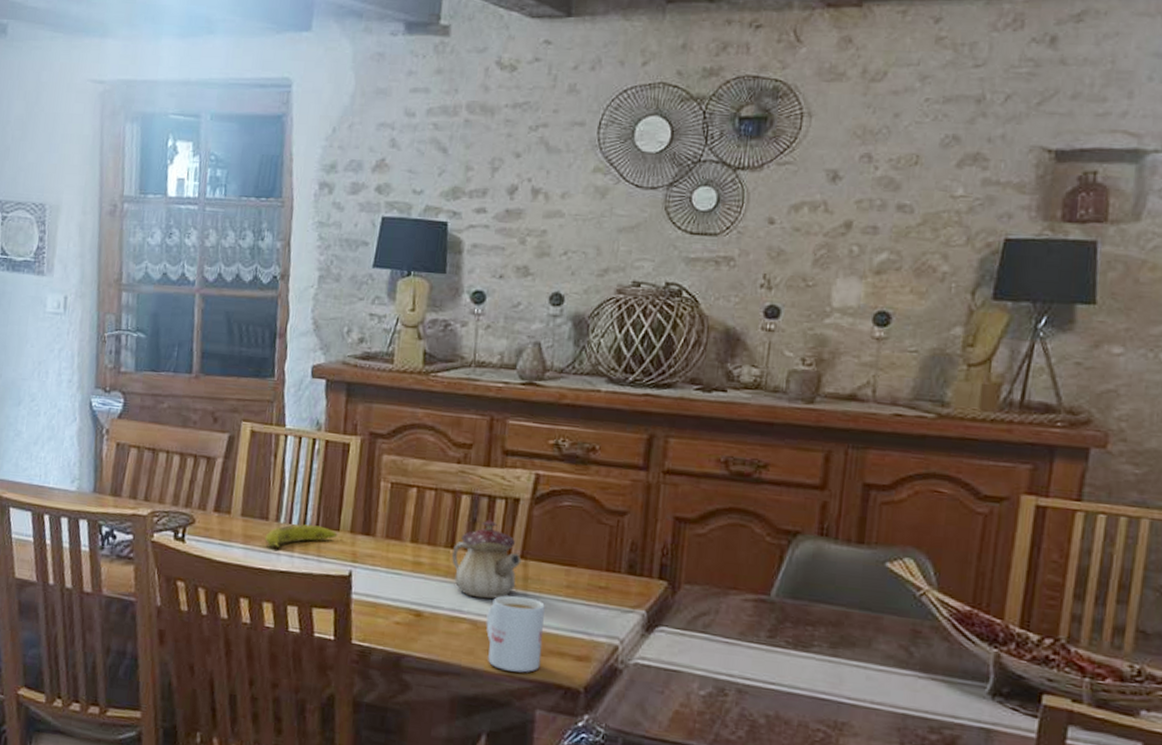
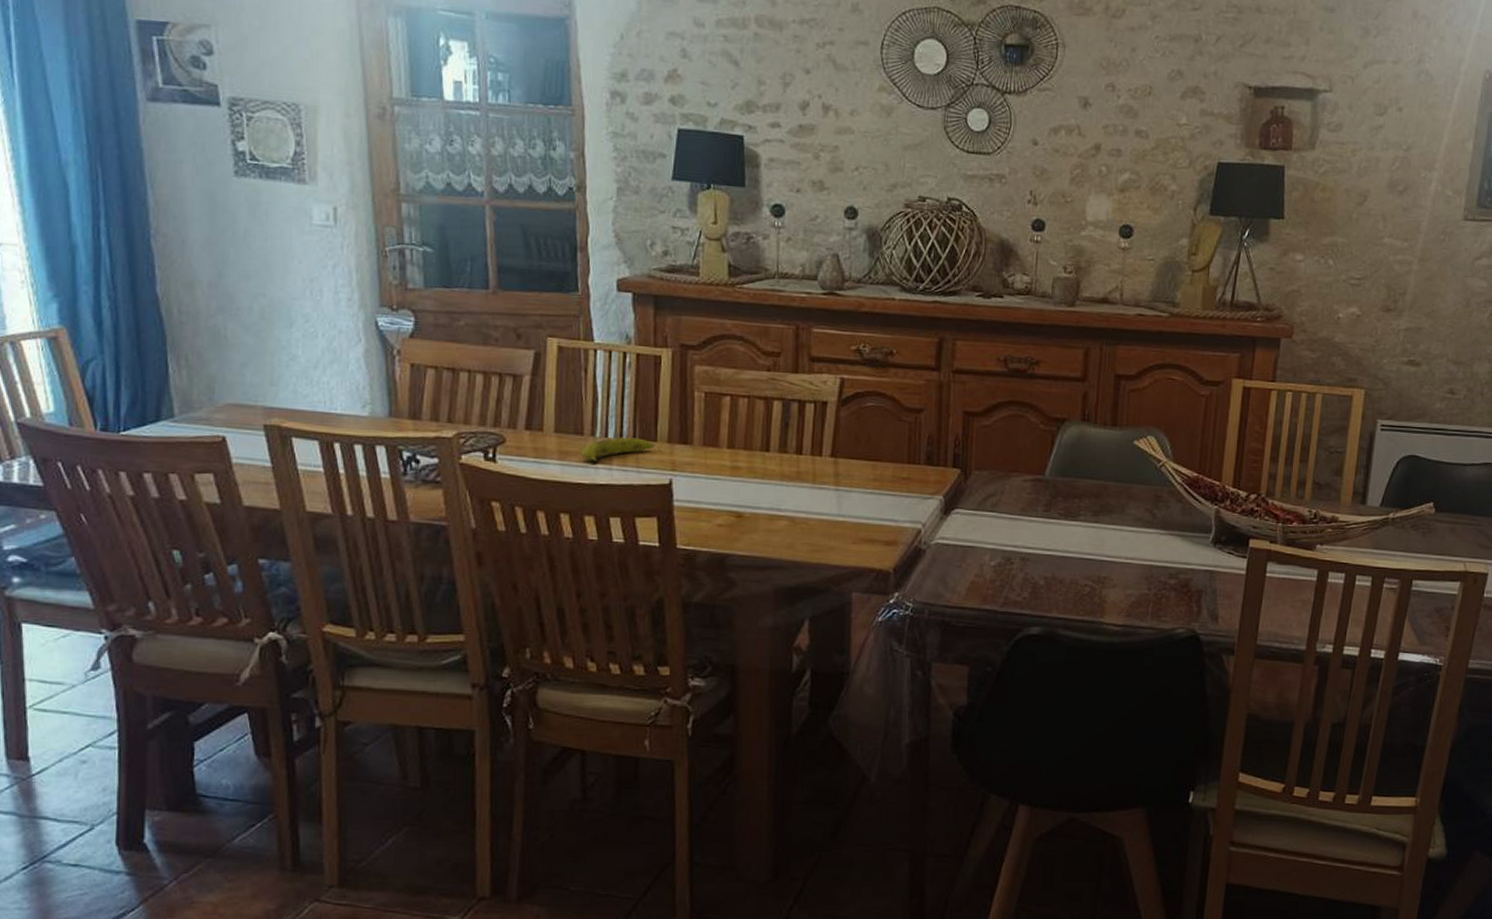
teapot: present [452,519,522,599] -> none [768,423,832,497]
mug: present [486,595,545,673] -> none [803,491,855,561]

